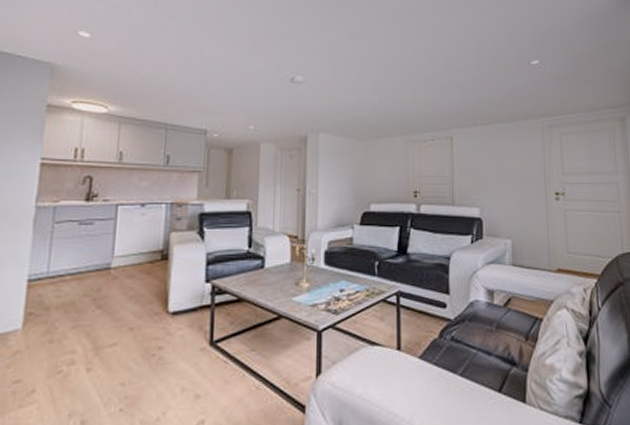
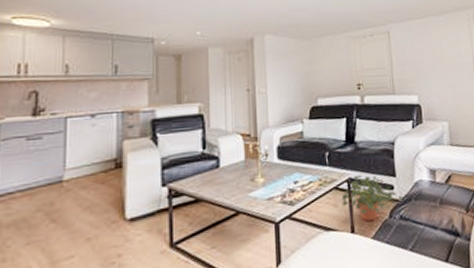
potted plant: none [389,289,456,340] -> present [341,174,404,222]

